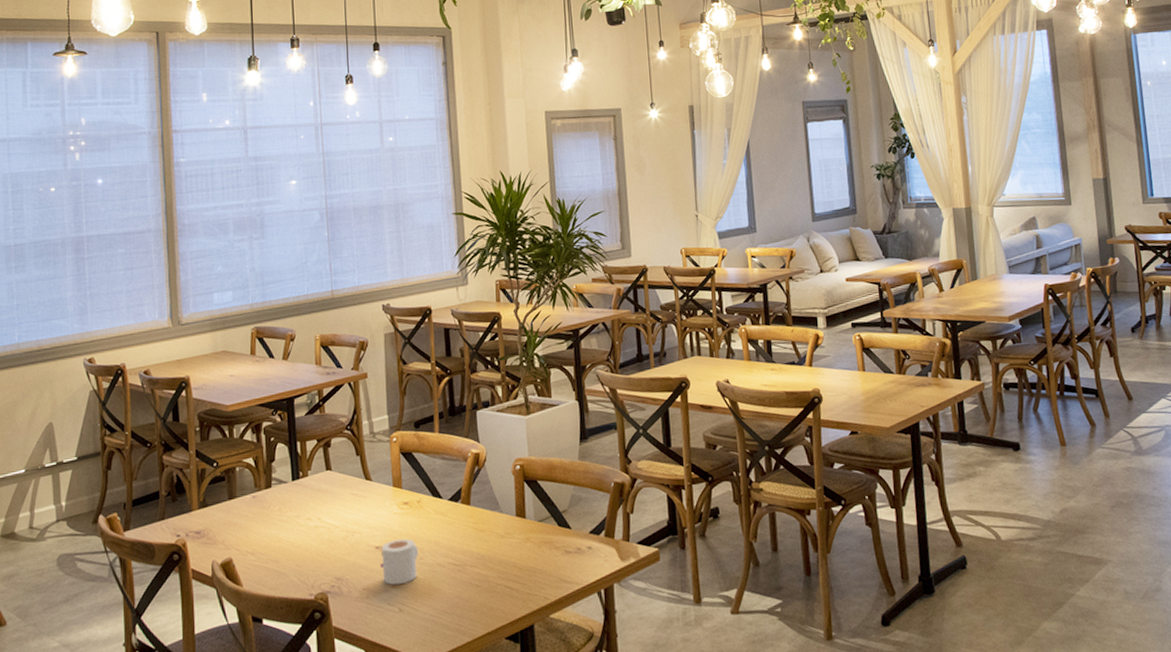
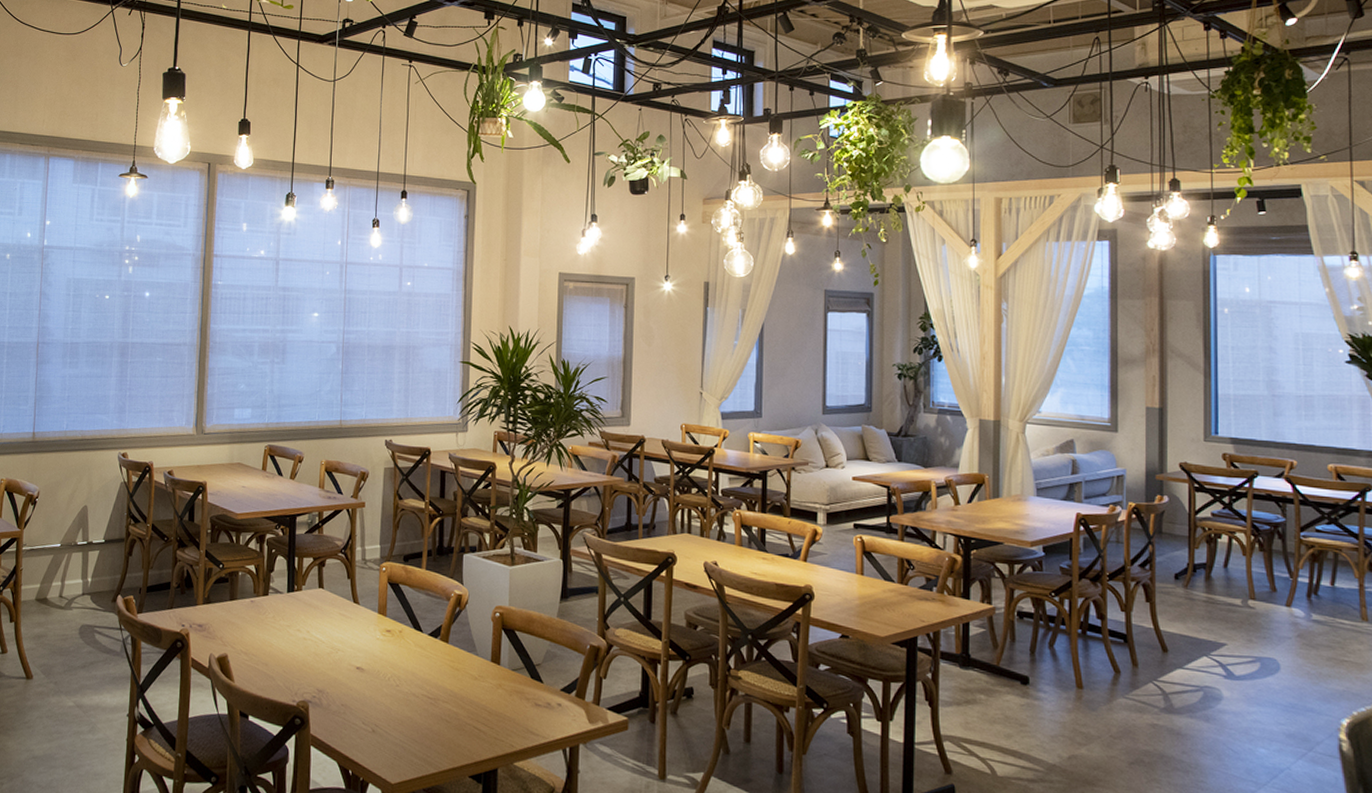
mug: present [380,538,419,586] -> none [359,663,396,707]

